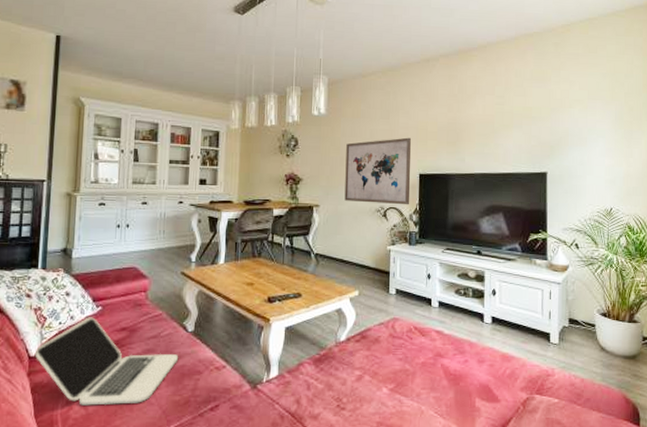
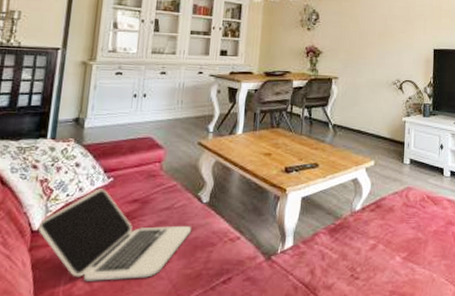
wall art: present [344,137,411,205] -> none [362,14,426,79]

